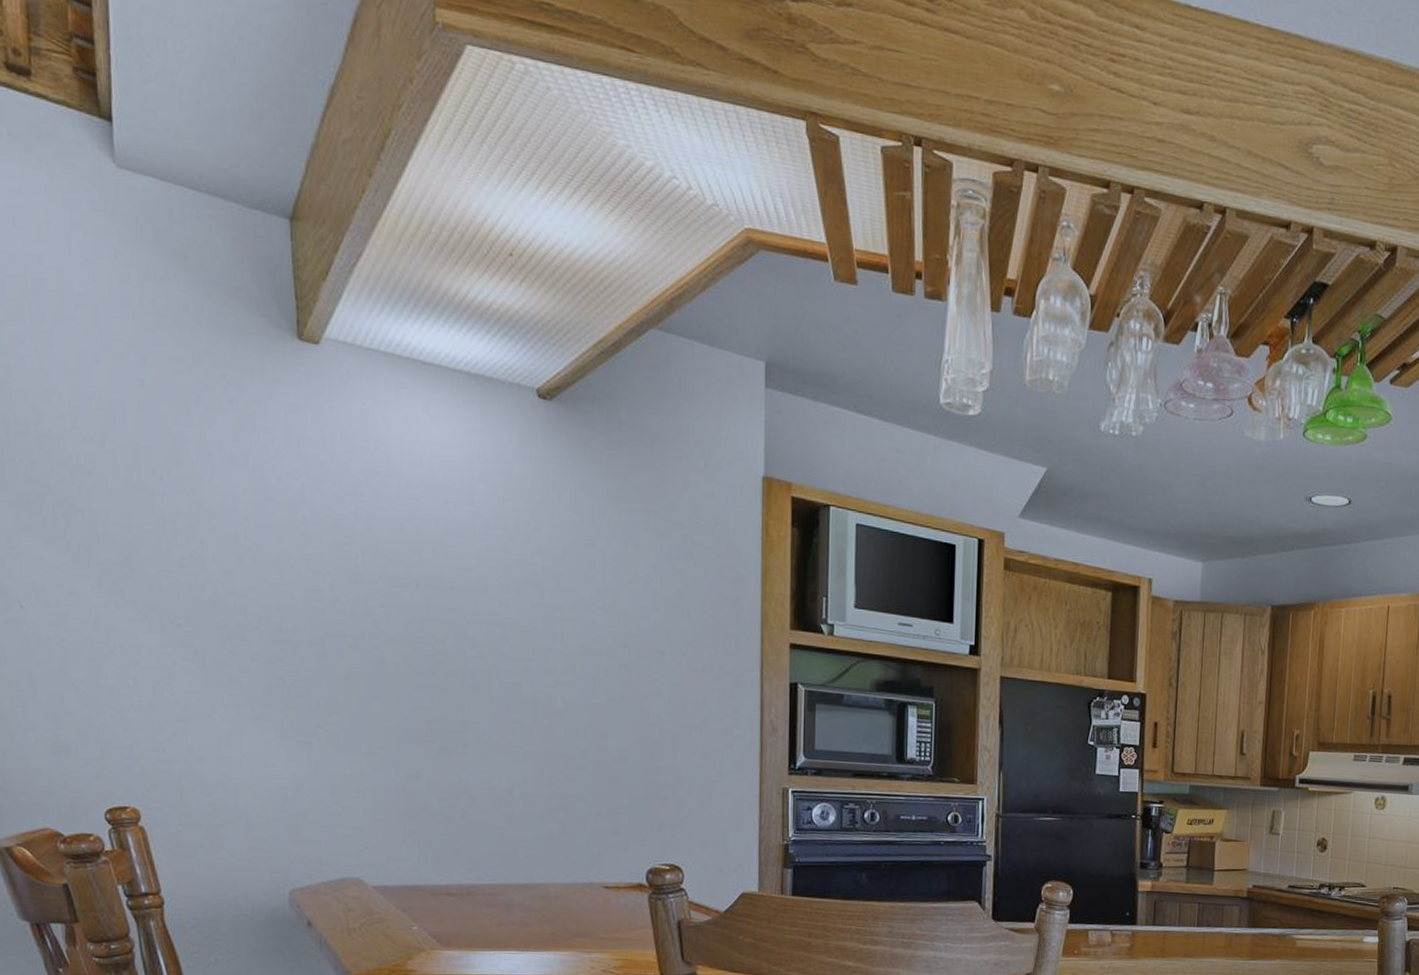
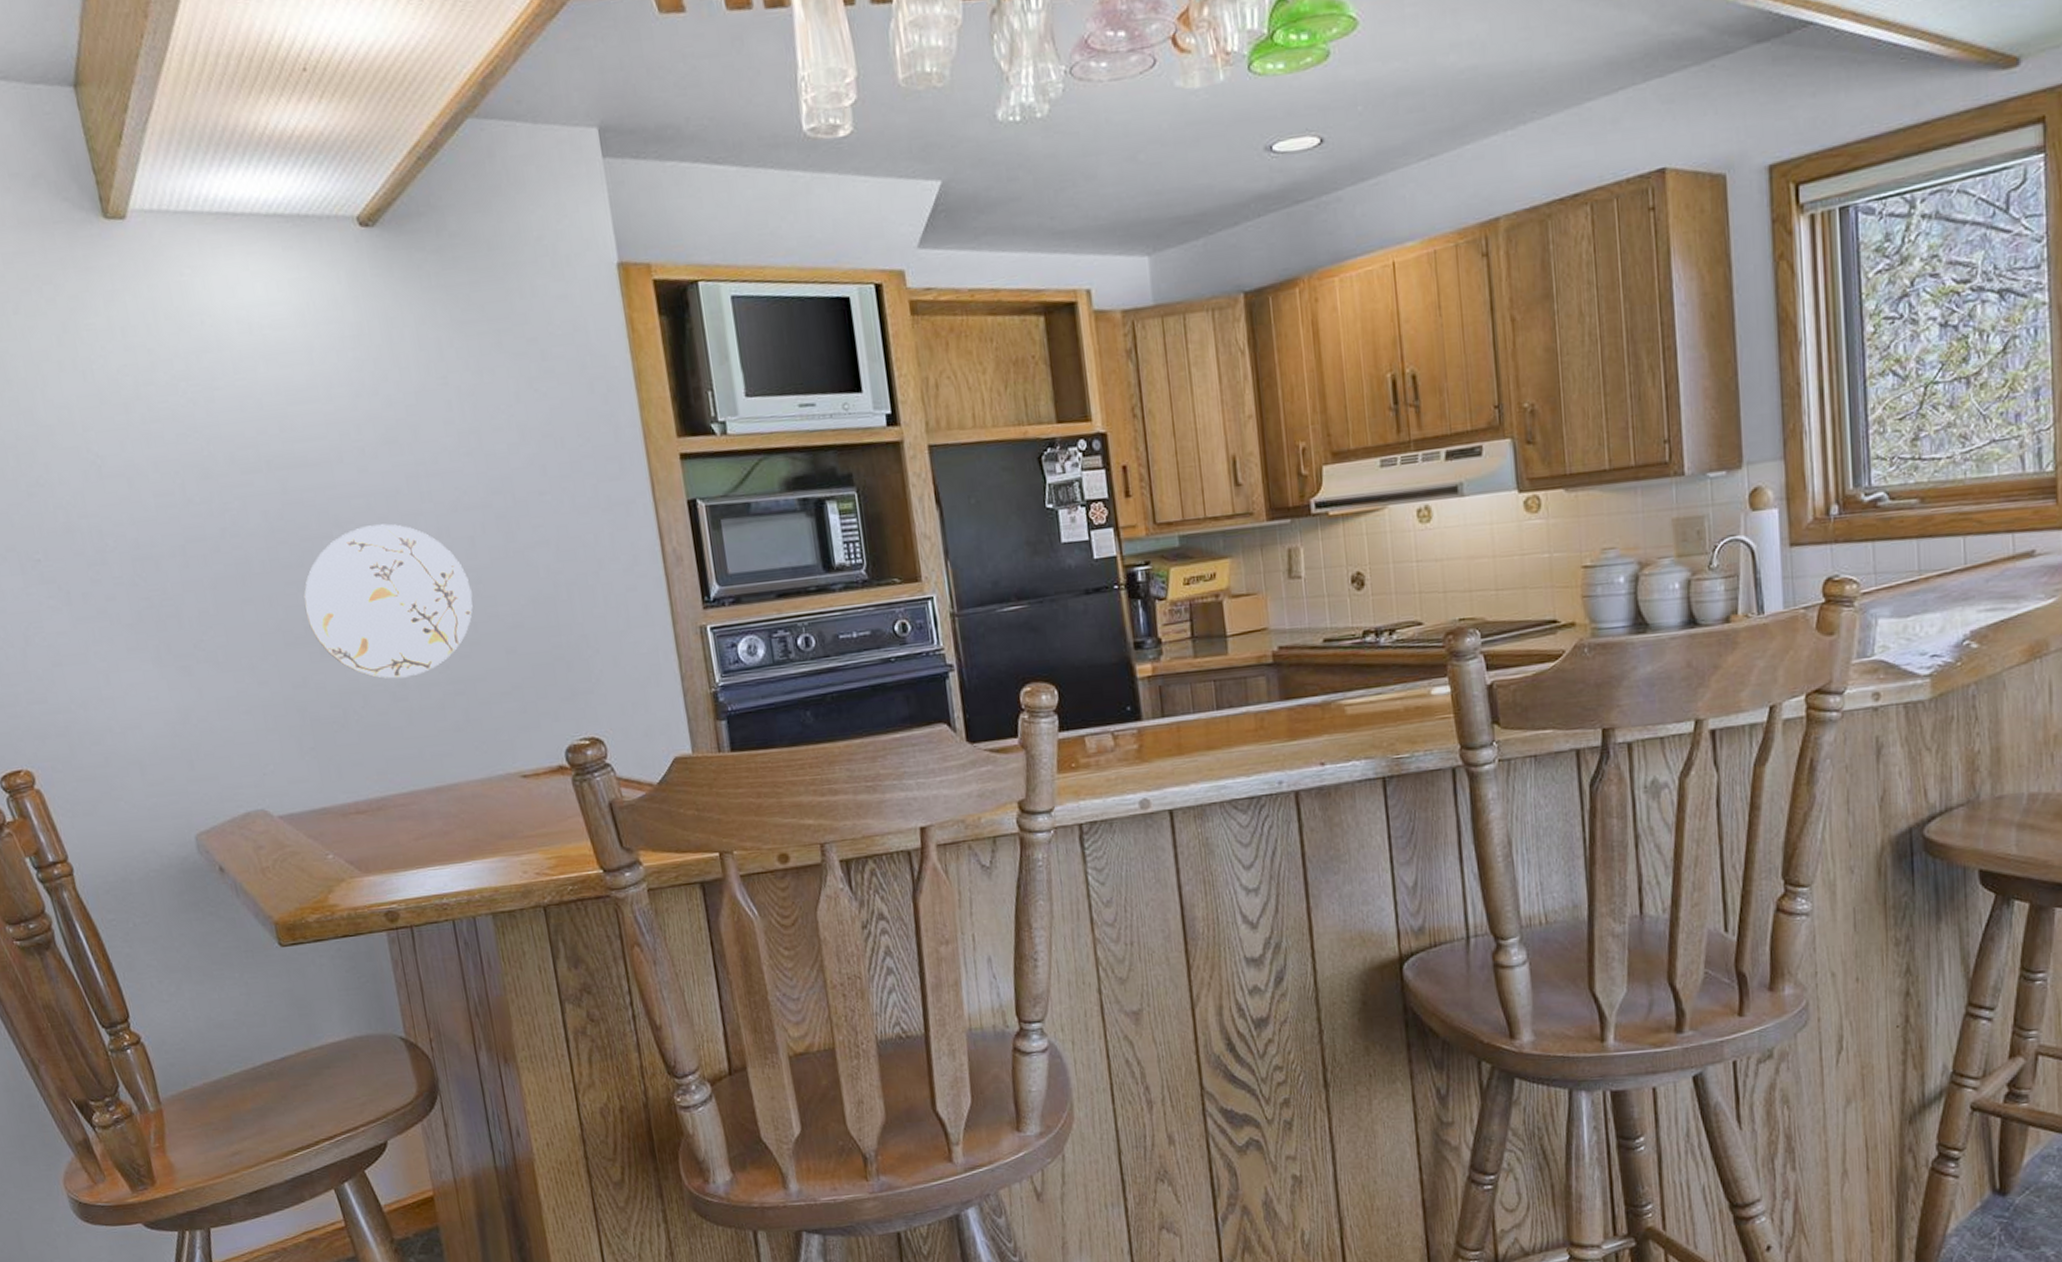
decorative plate: none [429,651,586,787] -> present [304,524,473,679]

